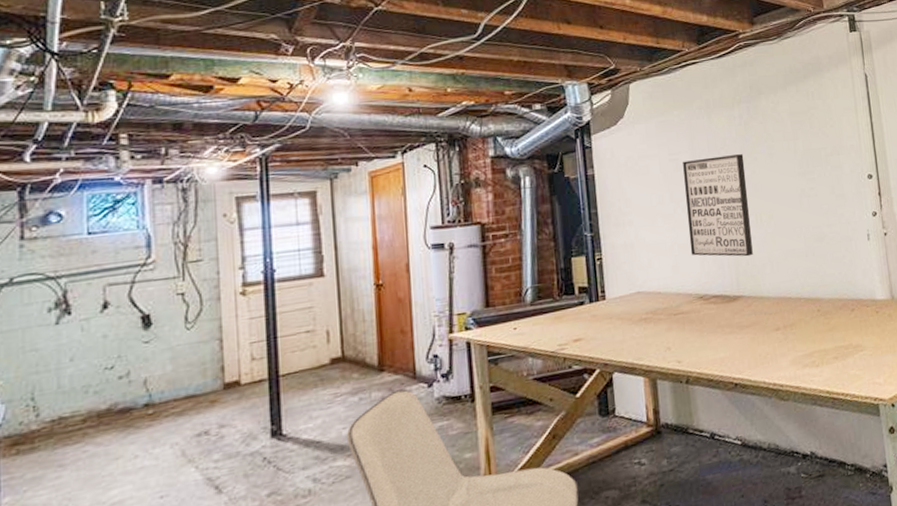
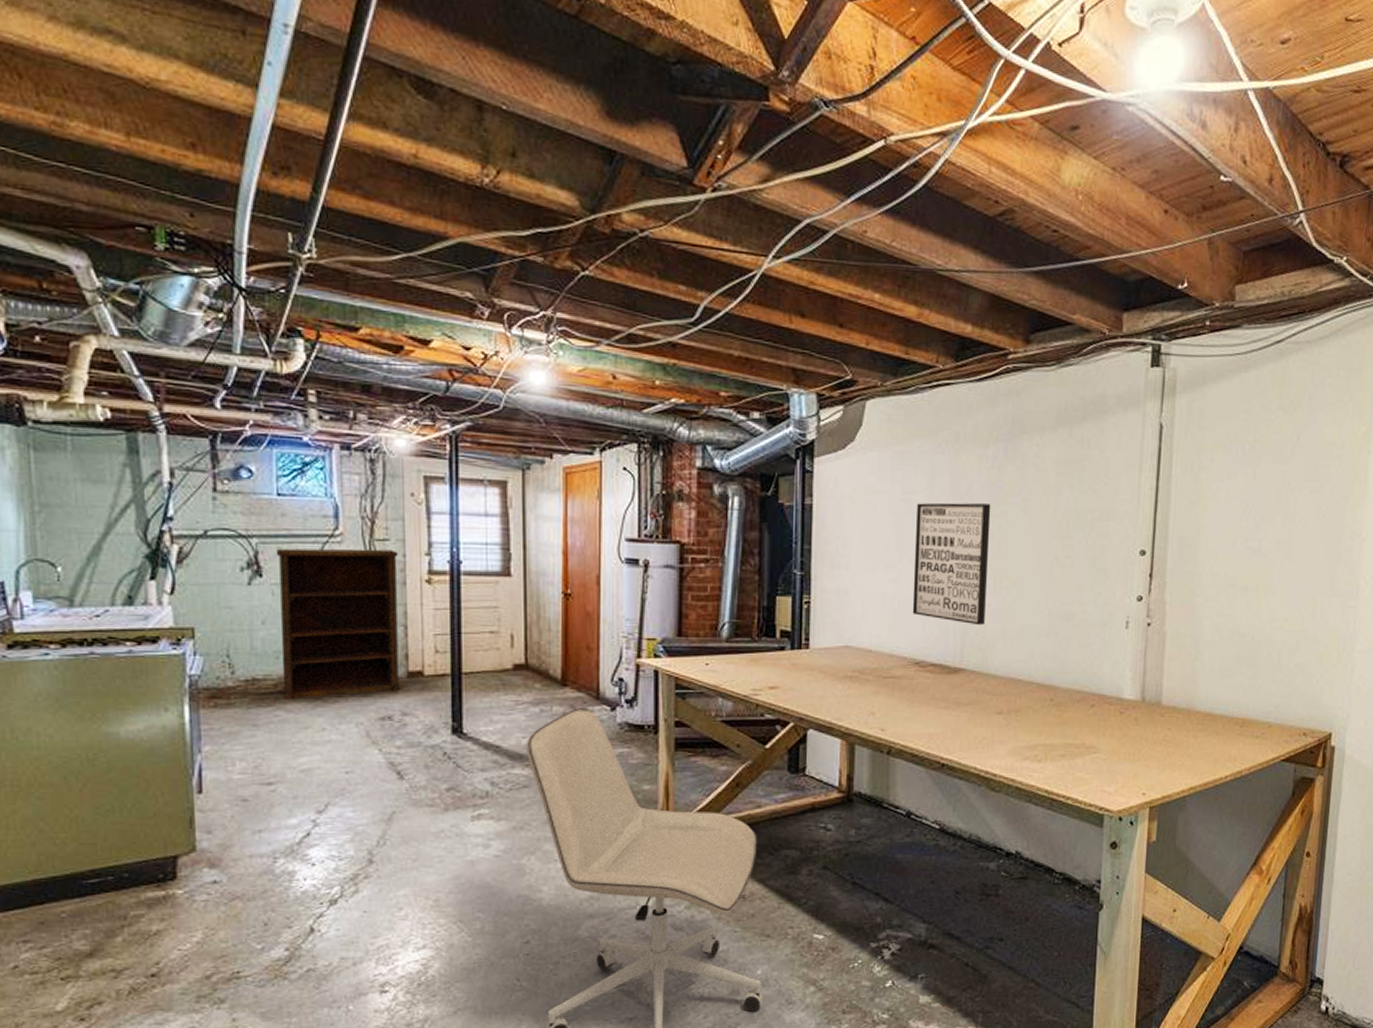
shelving unit: none [85,269,215,434] -> present [275,548,399,700]

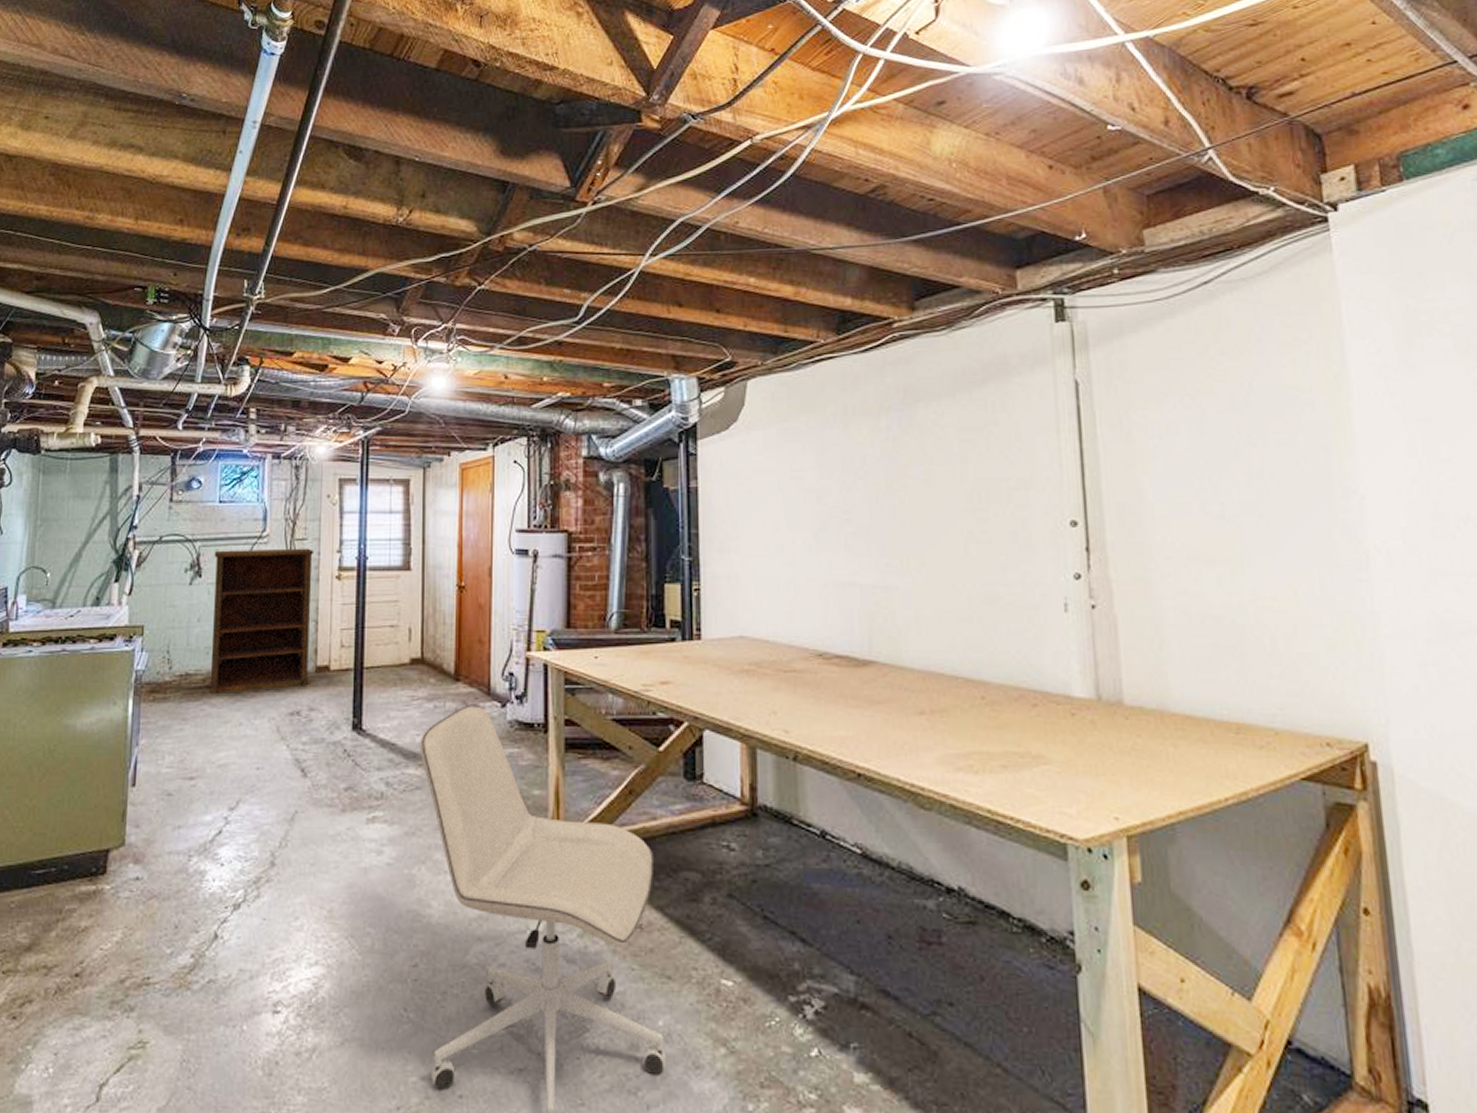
wall art: present [912,502,991,626] -> none [807,478,894,611]

